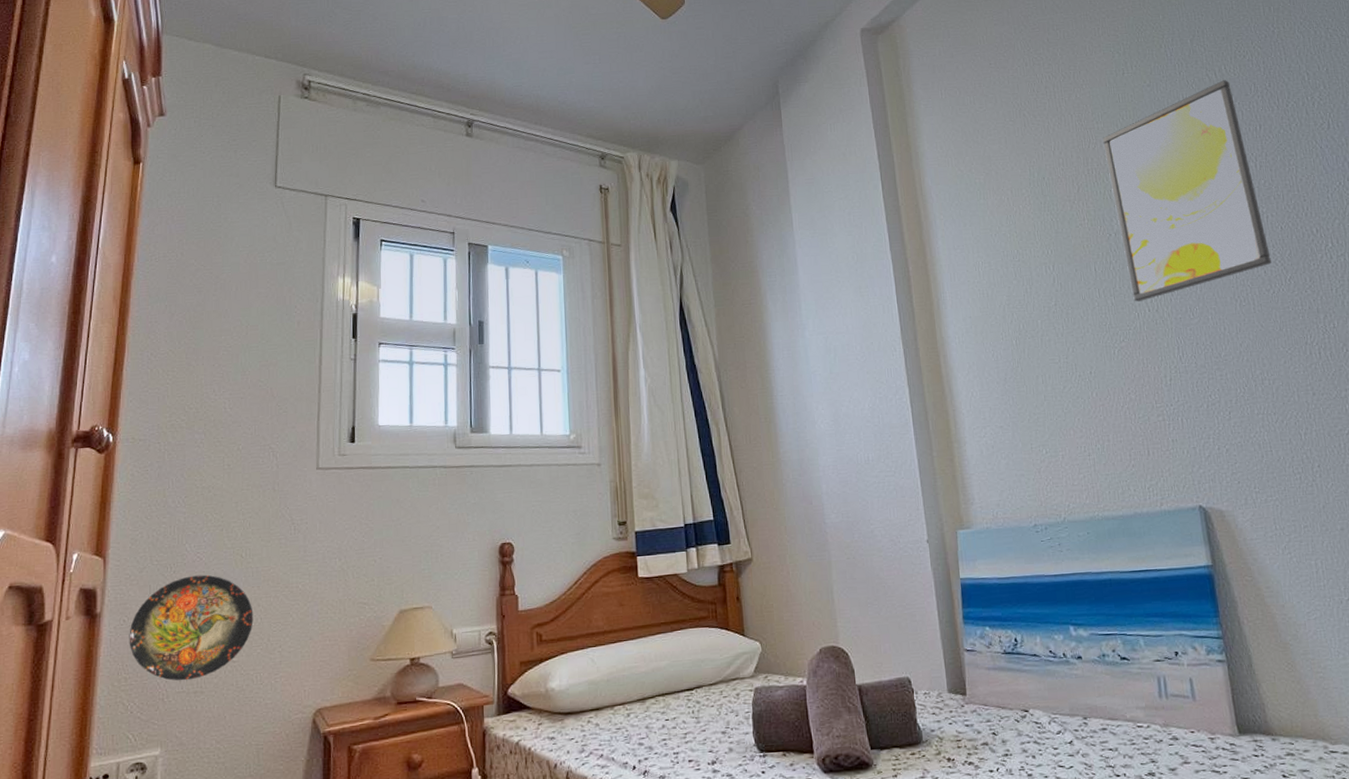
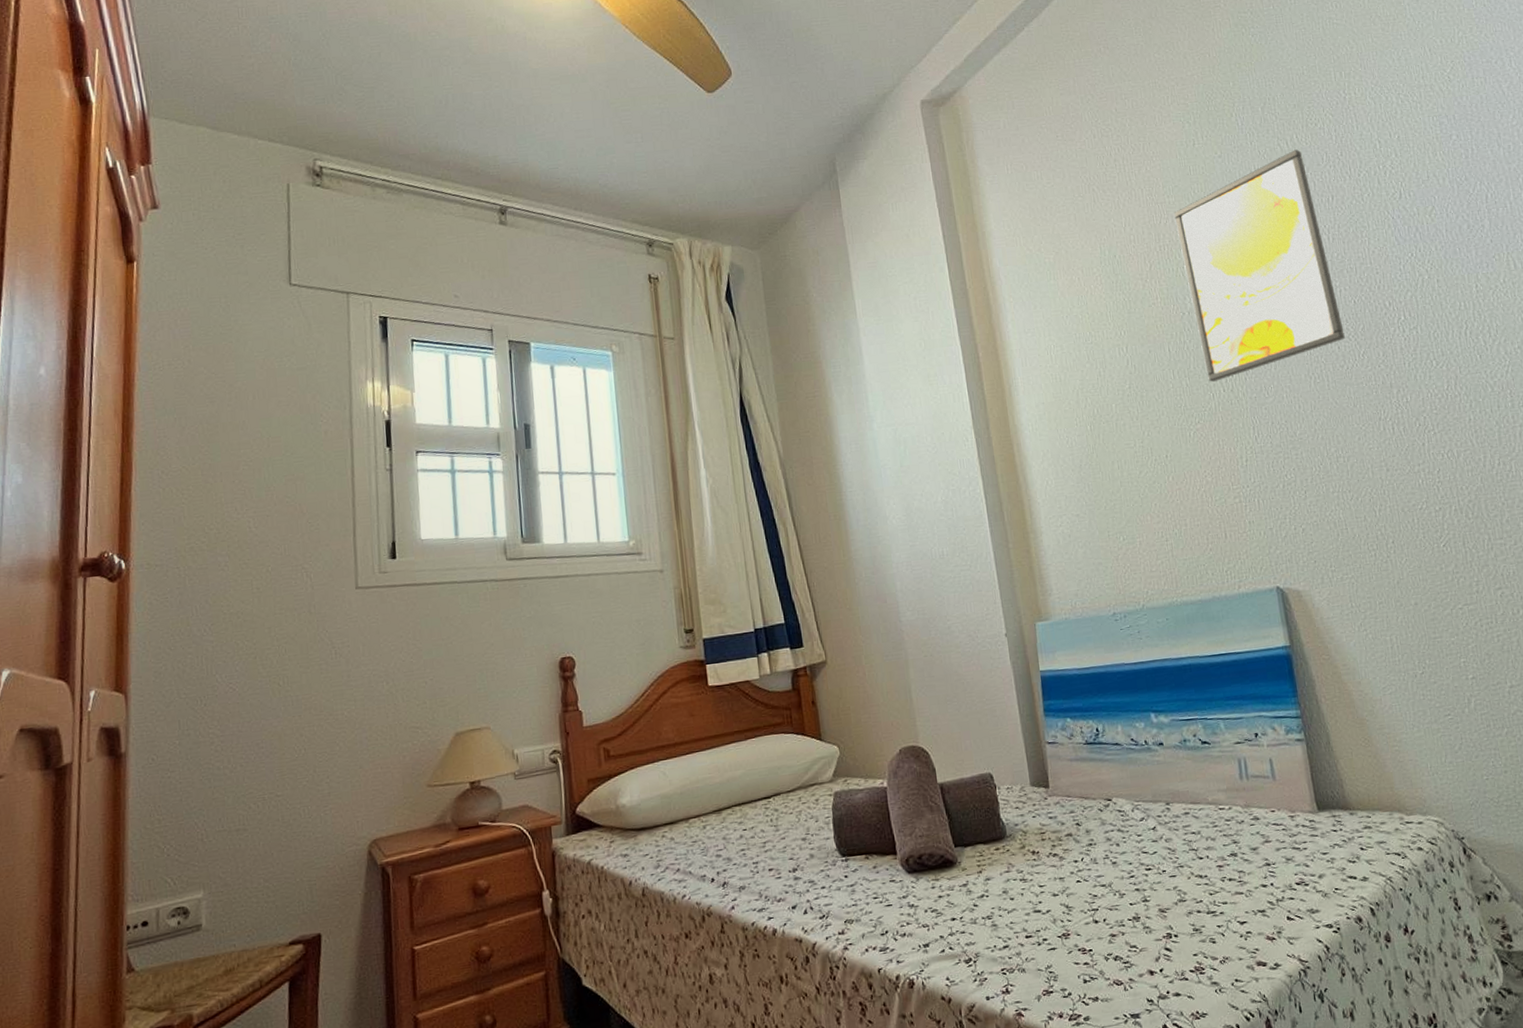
decorative plate: present [129,574,254,681] -> none [159,706,297,820]

